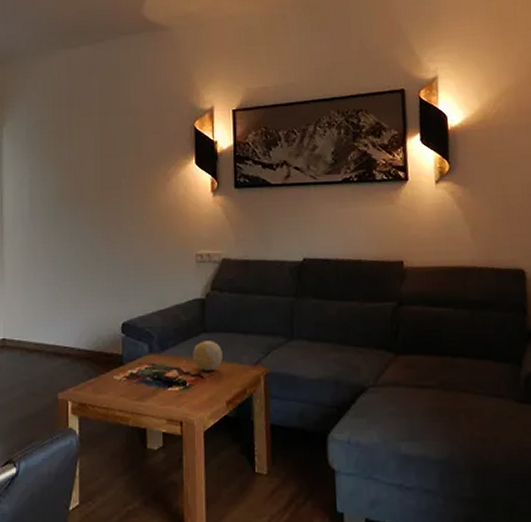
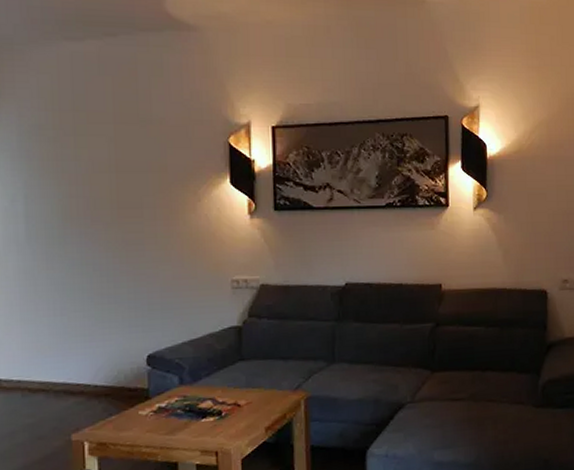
decorative ball: present [193,341,222,372] -> none [228,368,261,400]

